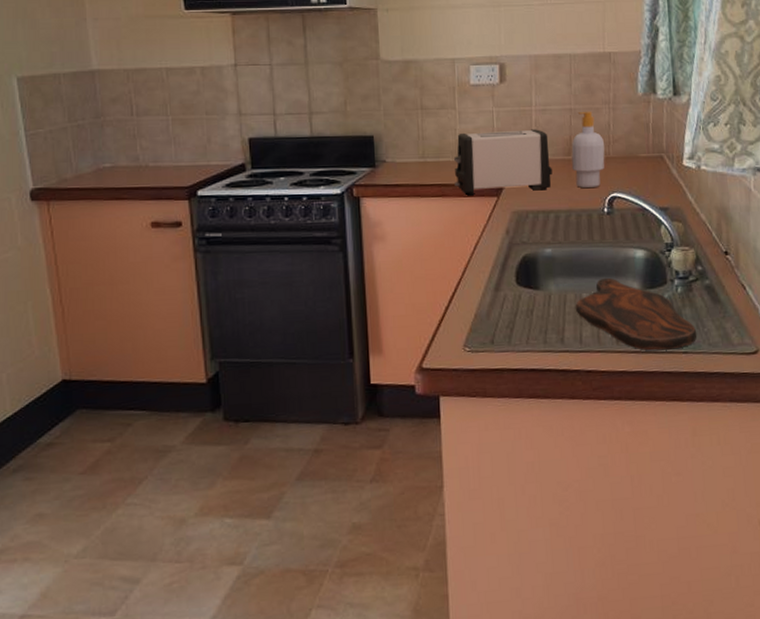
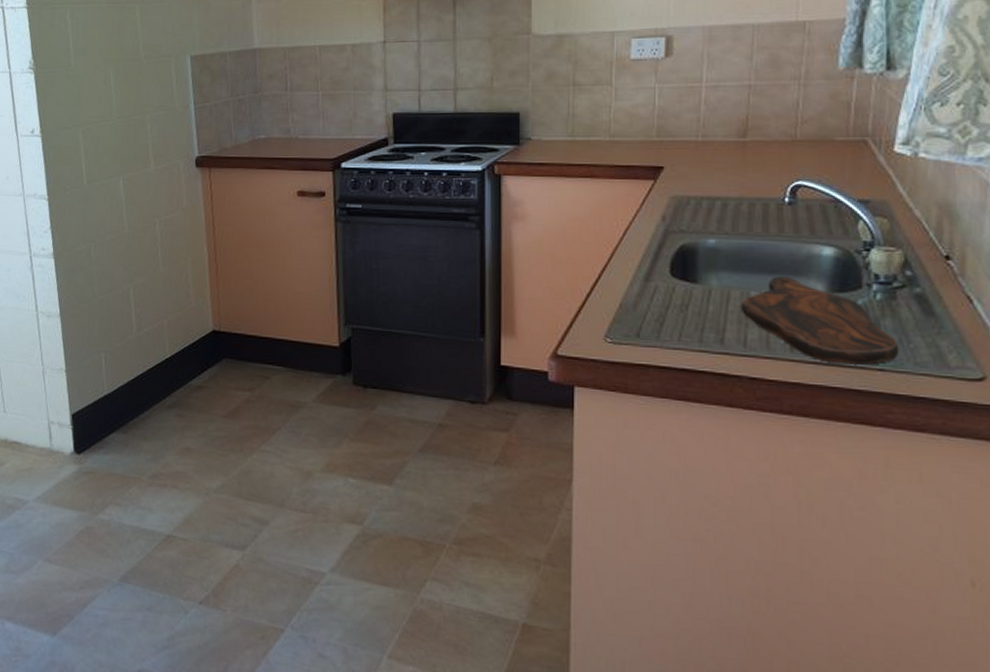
toaster: present [454,129,552,196] -> none [606,107,722,178]
soap bottle: present [571,111,605,189] -> none [746,87,791,175]

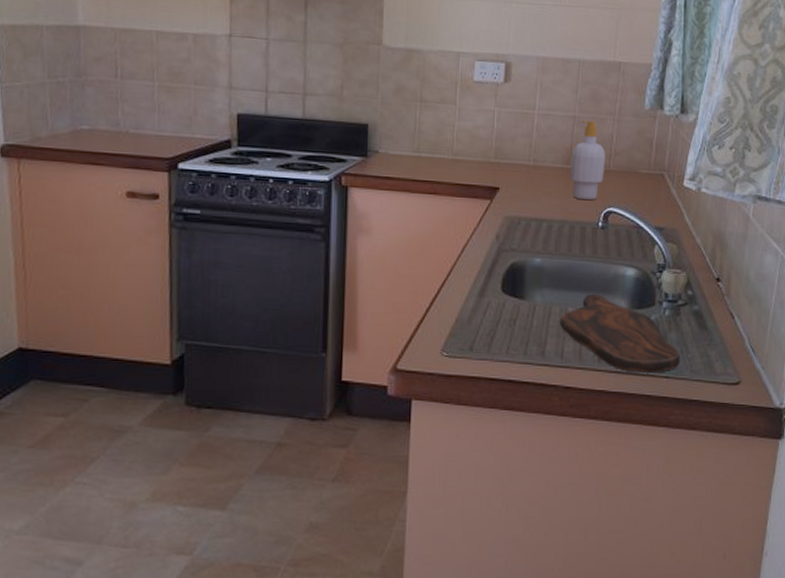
soap bottle: none [746,87,791,175] -> present [569,120,606,201]

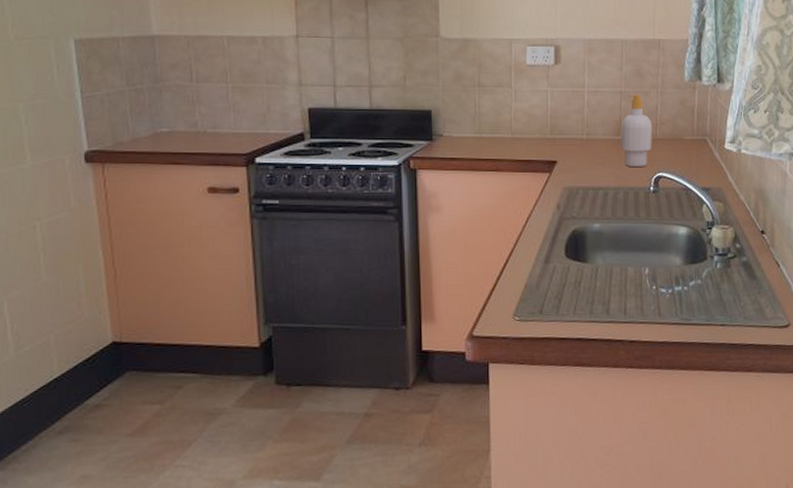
cutting board: present [559,293,681,373] -> none [620,252,734,323]

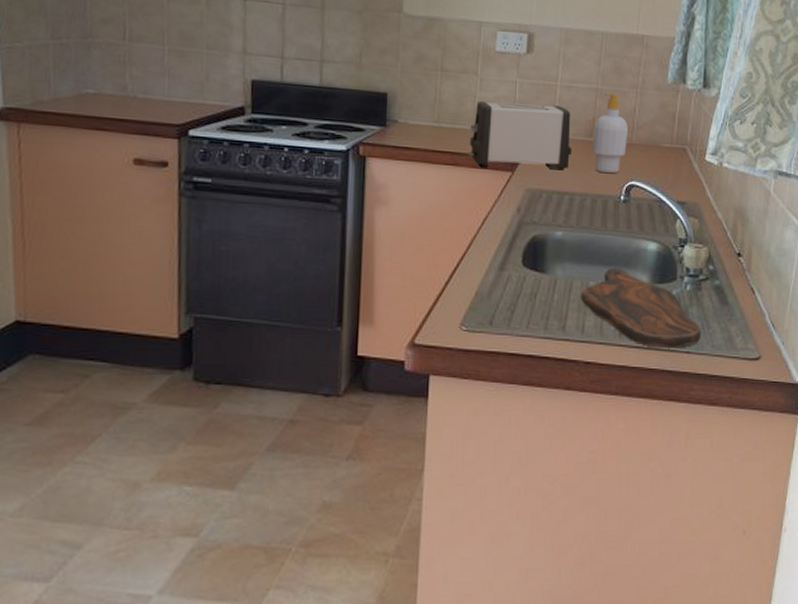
toaster: none [509,109,602,171] -> present [468,100,572,171]
cutting board: none [620,252,734,323] -> present [580,267,702,348]

